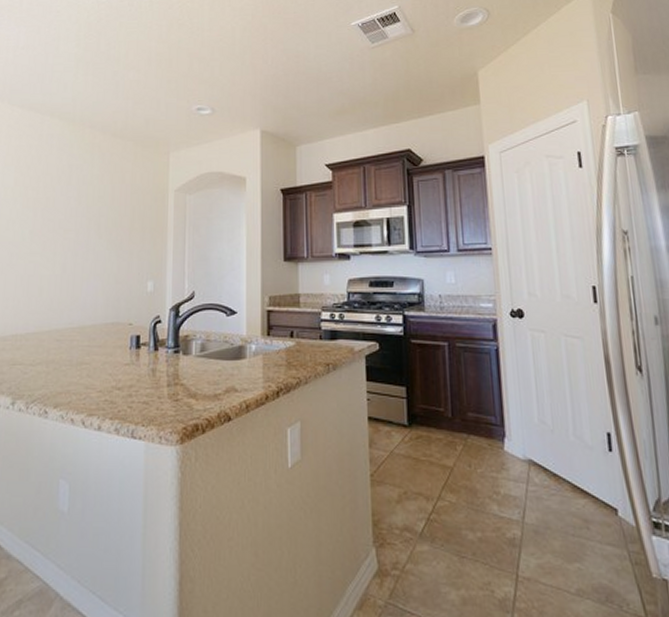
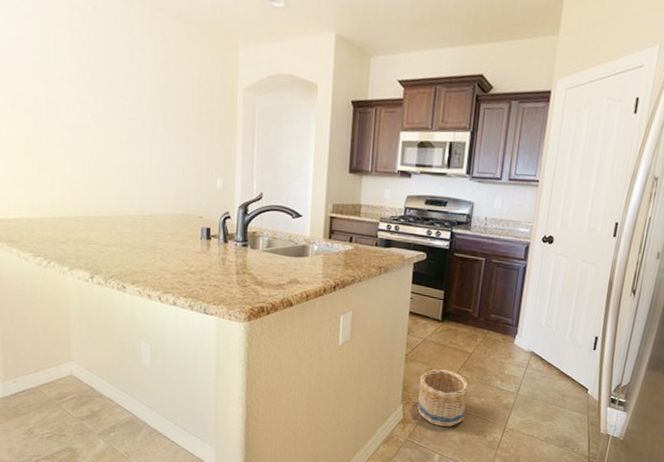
basket: none [392,491,460,579] -> present [417,368,469,427]

